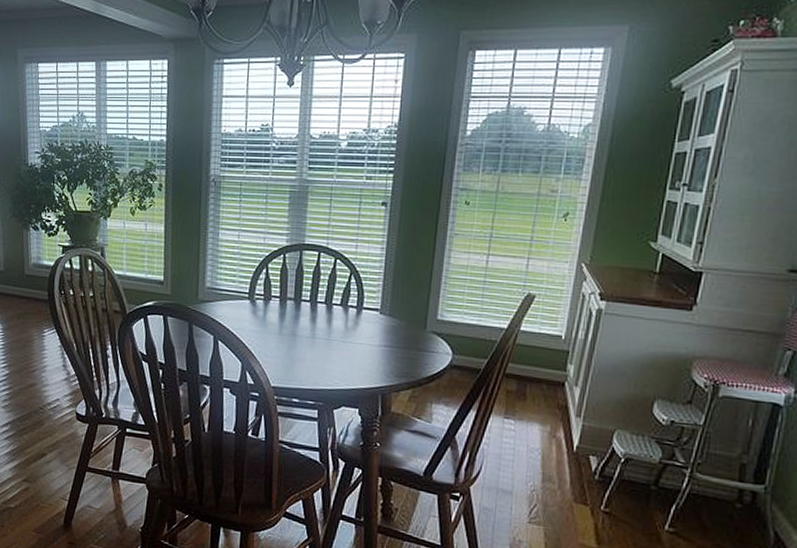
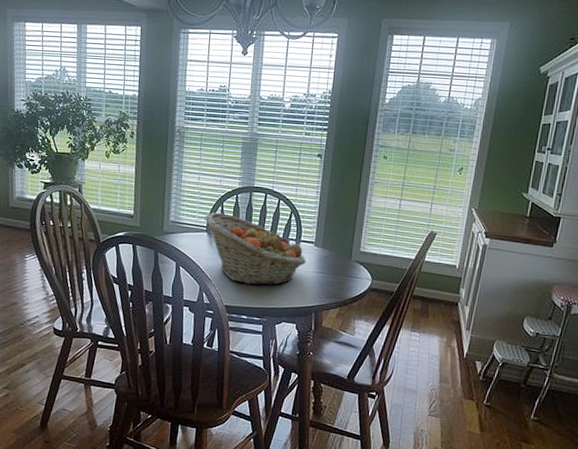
fruit basket: none [246,276,370,363] -> present [204,212,306,286]

